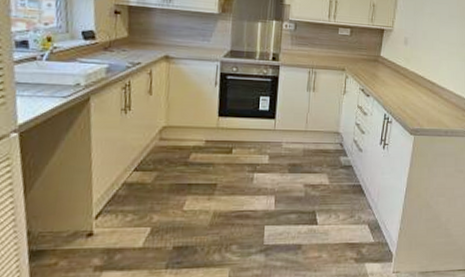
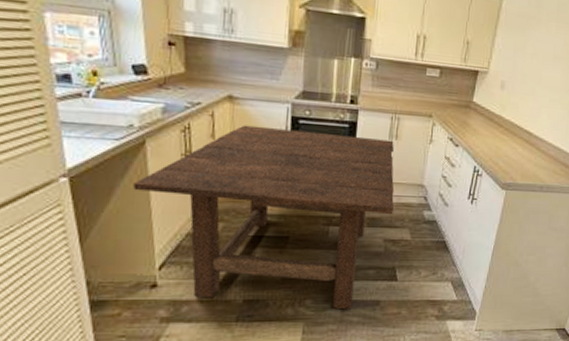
dining table: none [76,81,313,255] -> present [133,125,395,310]

